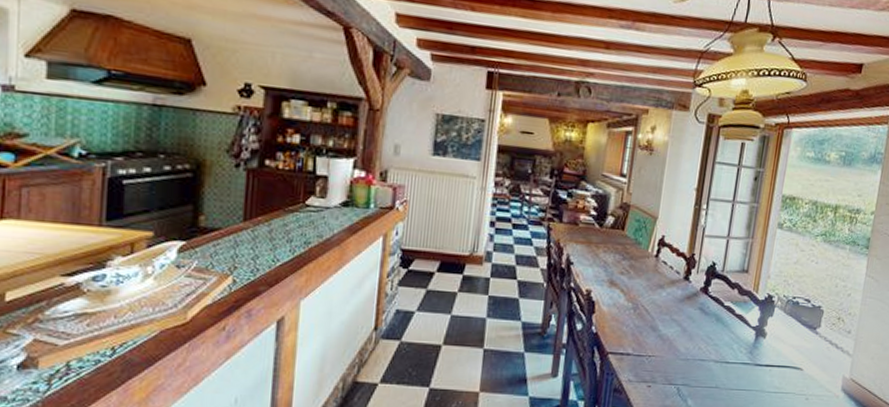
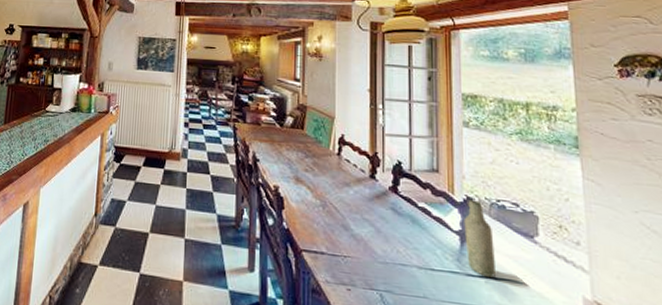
bottle: none [758,297,784,366] -> present [464,200,495,278]

